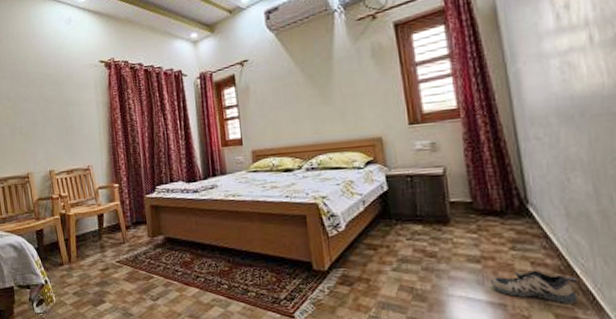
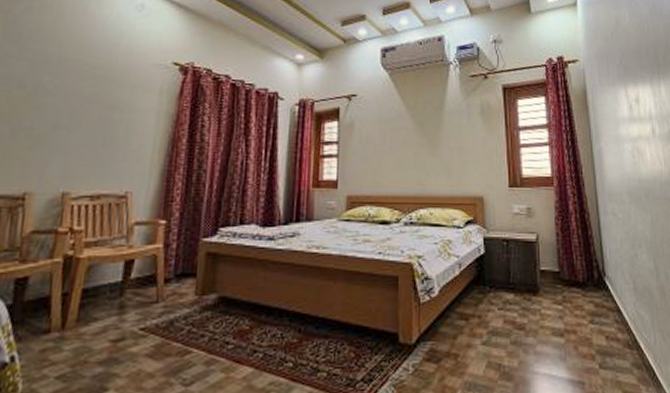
shoe: present [490,270,578,304] -> none [571,345,643,380]

